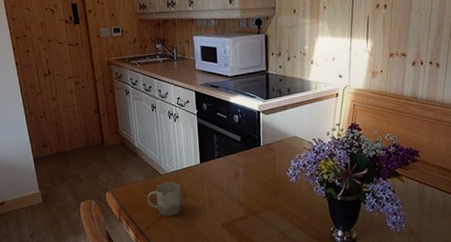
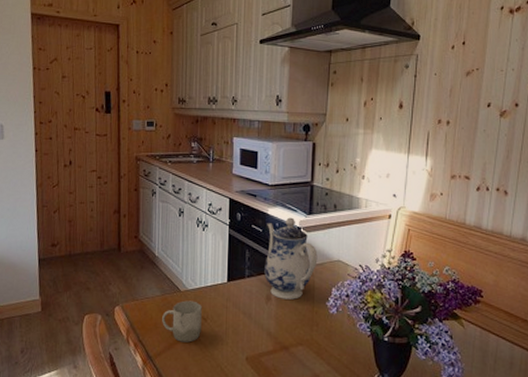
teapot: none [230,103,277,174] -> present [264,217,318,300]

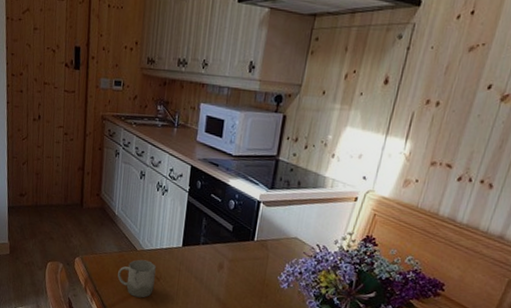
teapot: present [264,217,318,300] -> none [219,190,275,271]

